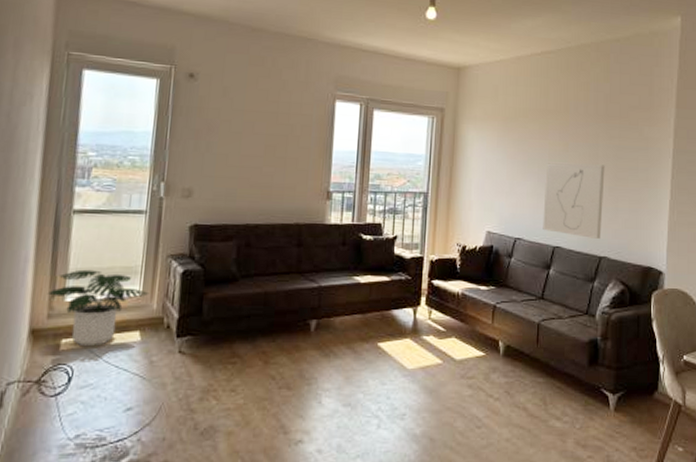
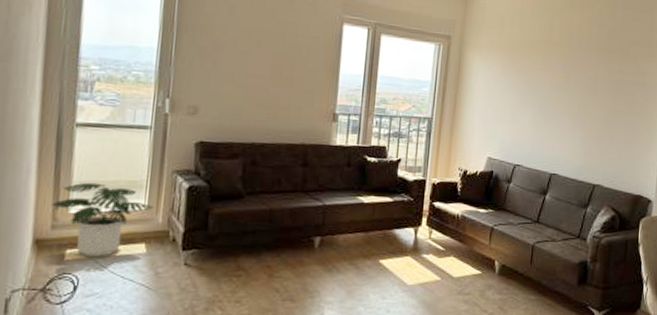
wall art: present [542,163,605,239] -> none [541,93,604,168]

